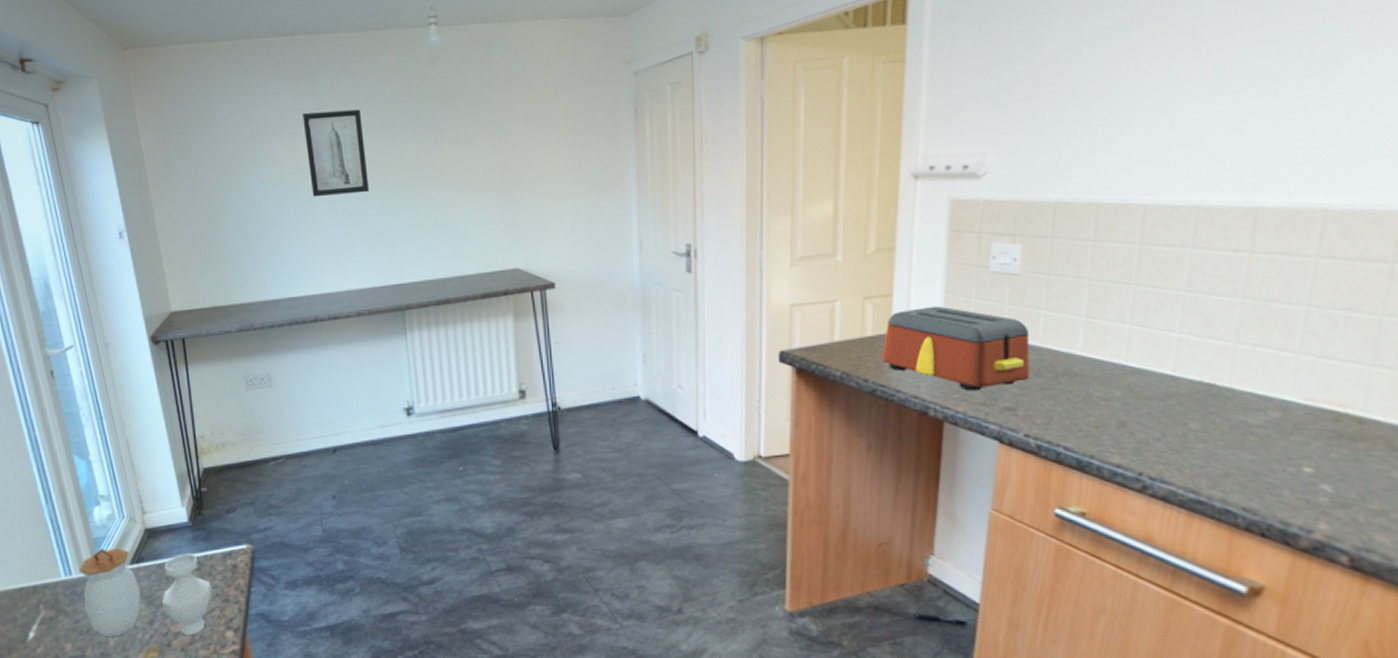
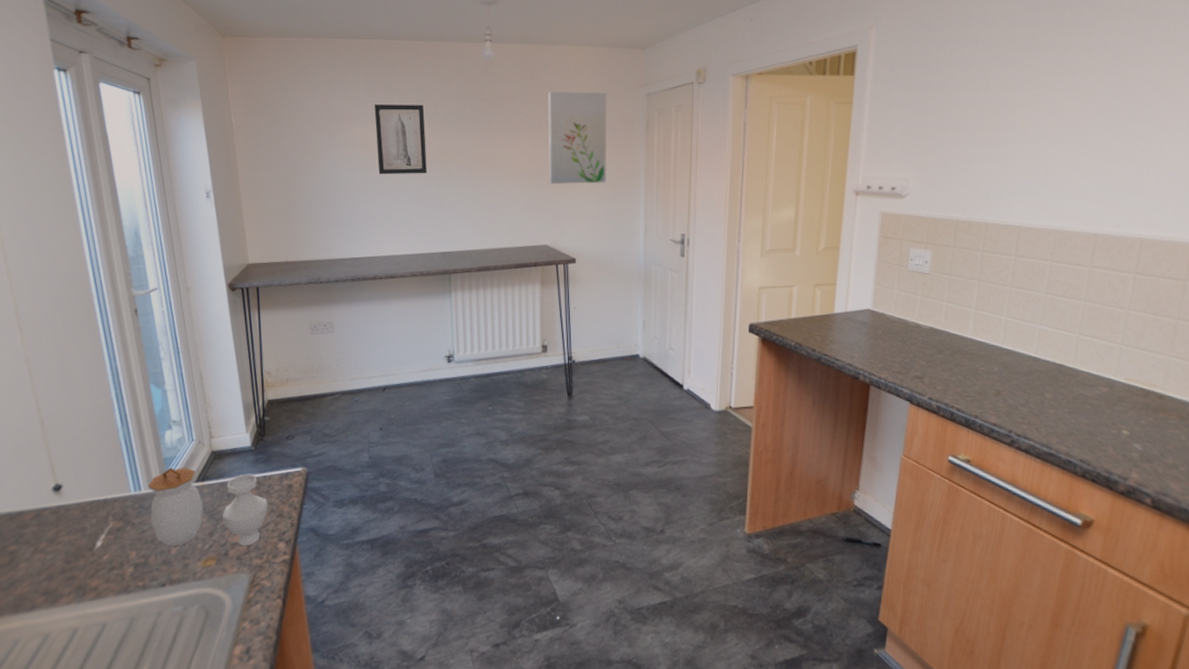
wall art: none [510,75,587,193] -> present [548,91,607,184]
toaster: present [882,306,1030,391] -> none [827,294,935,362]

